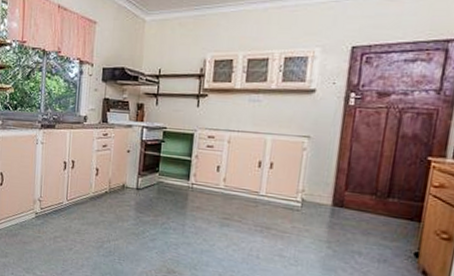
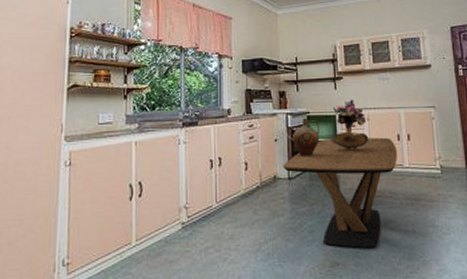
dining table: none [132,156,256,265] -> present [283,137,397,249]
ceramic jug: none [144,132,175,171] -> present [291,118,320,156]
bouquet: none [183,119,227,170] -> present [329,99,369,149]

